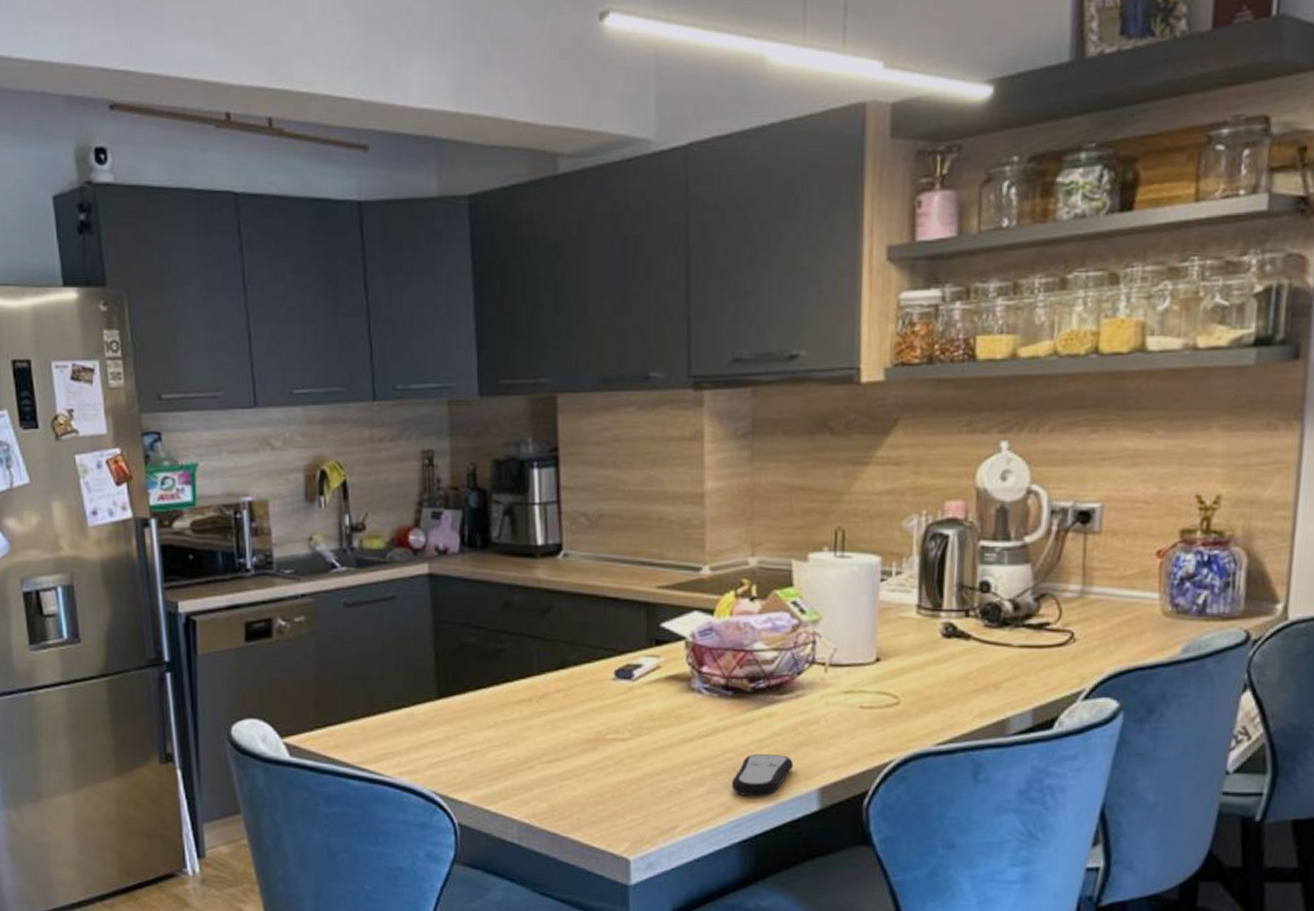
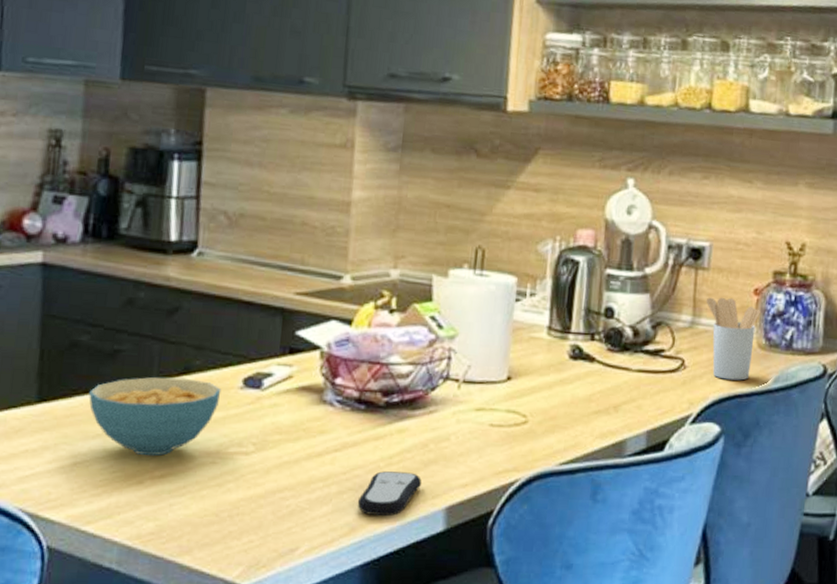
cereal bowl: none [480,672,596,744] -> present [89,376,222,457]
utensil holder: none [1097,562,1165,652] -> present [706,297,760,381]

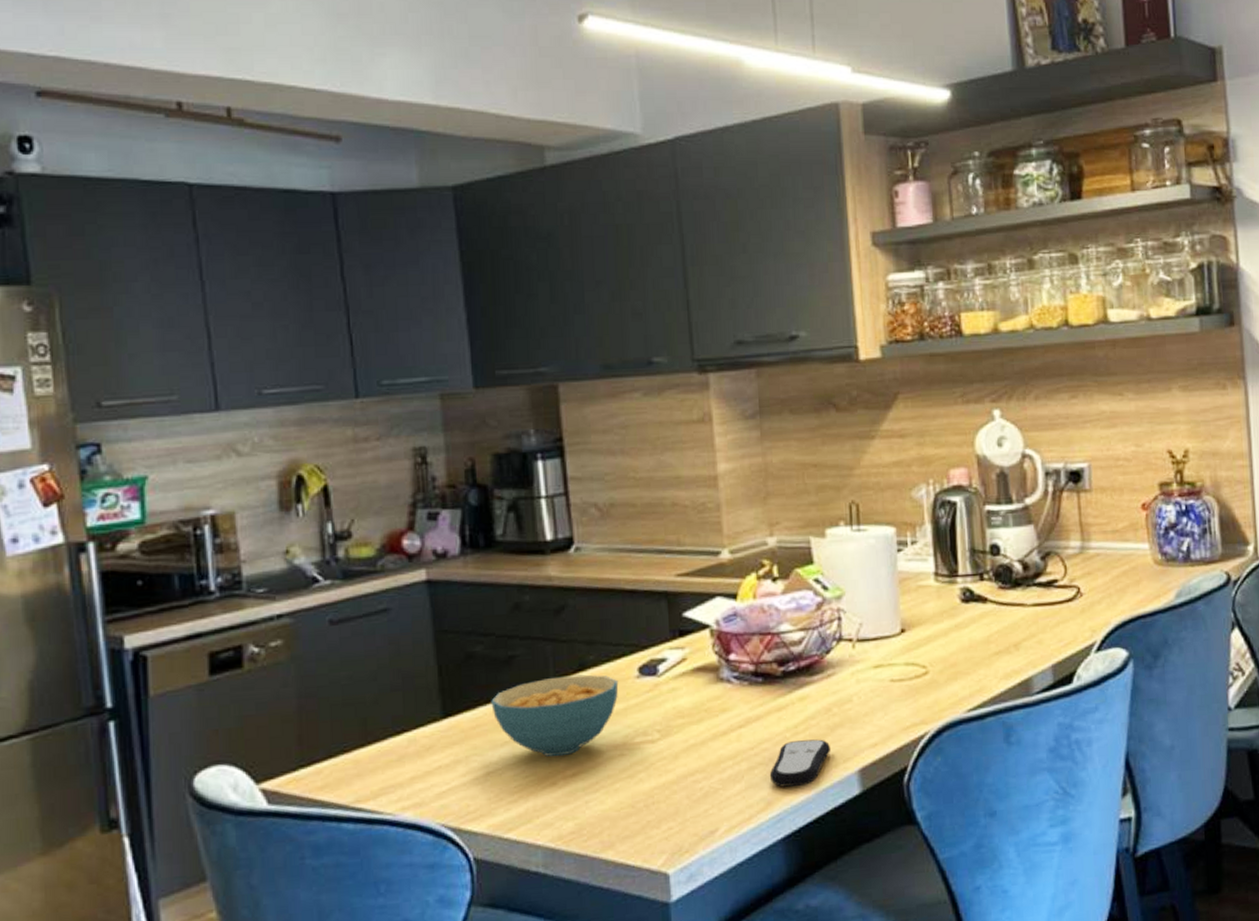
utensil holder: present [706,297,760,381] -> none [1093,516,1152,602]

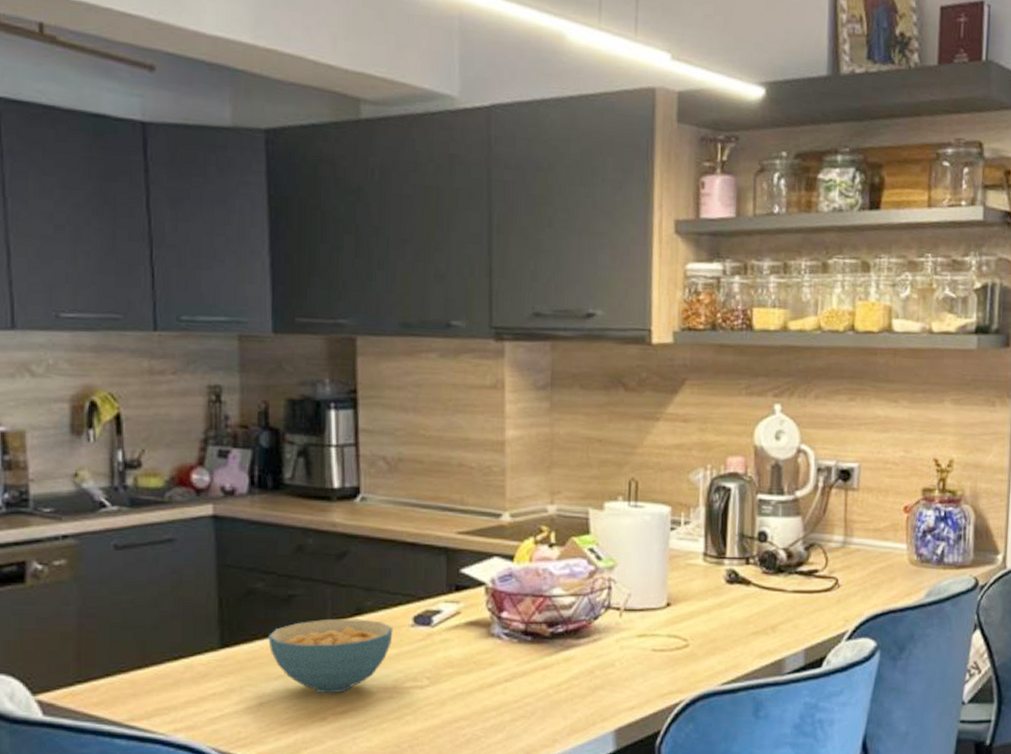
remote control: present [769,739,830,787] -> none [530,698,590,741]

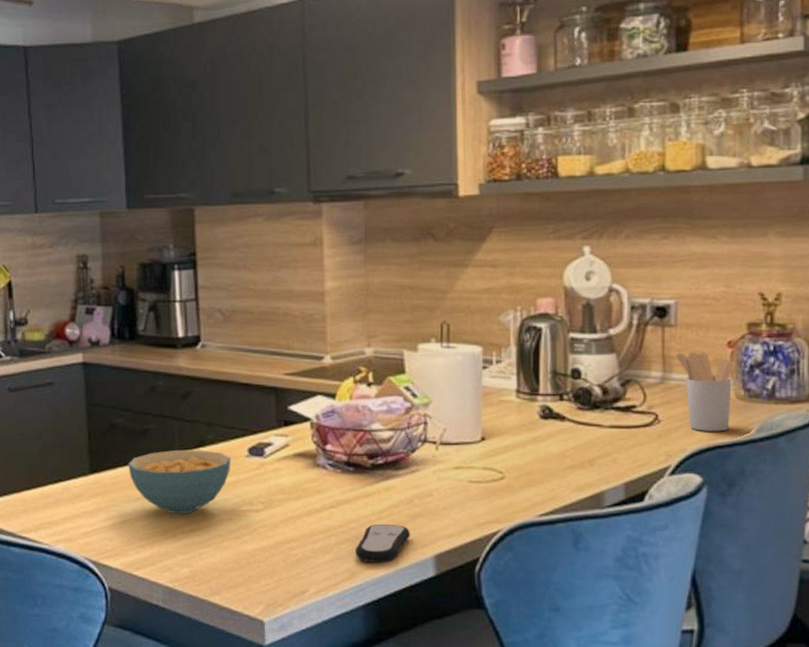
remote control: none [530,698,590,741] -> present [355,524,410,564]
utensil holder: none [856,516,911,596] -> present [675,352,736,432]

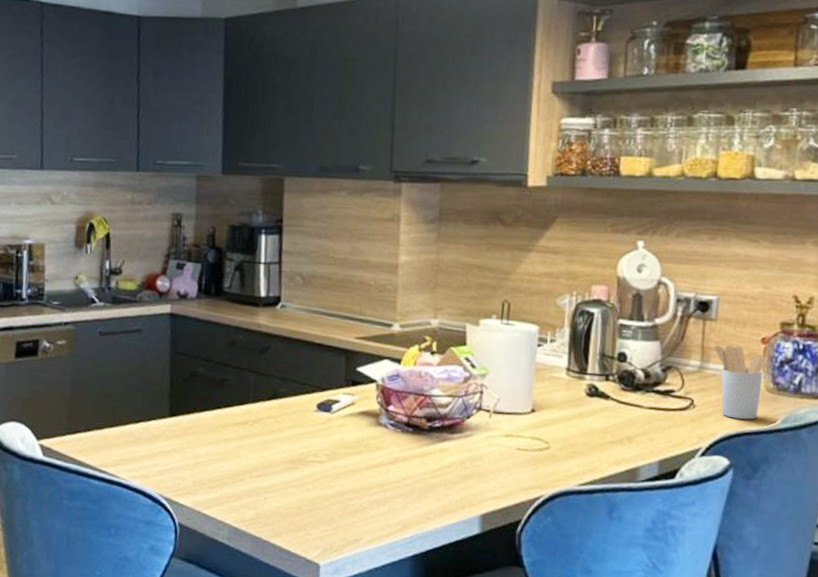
cereal bowl: present [128,449,231,515] -> none [205,400,301,461]
remote control: present [355,524,410,564] -> none [408,482,460,519]

